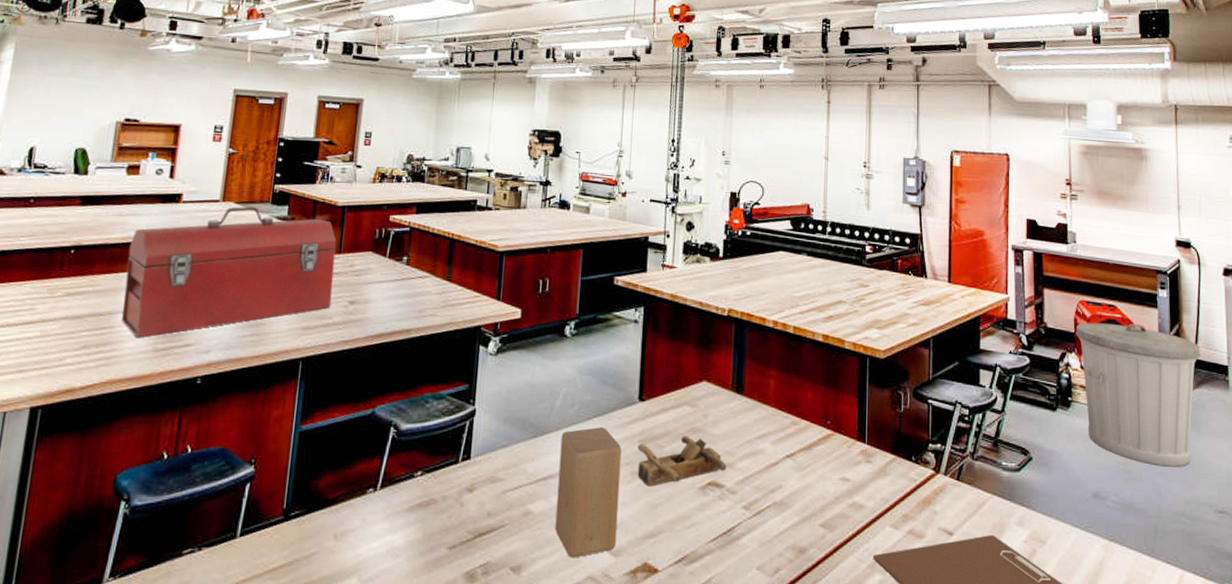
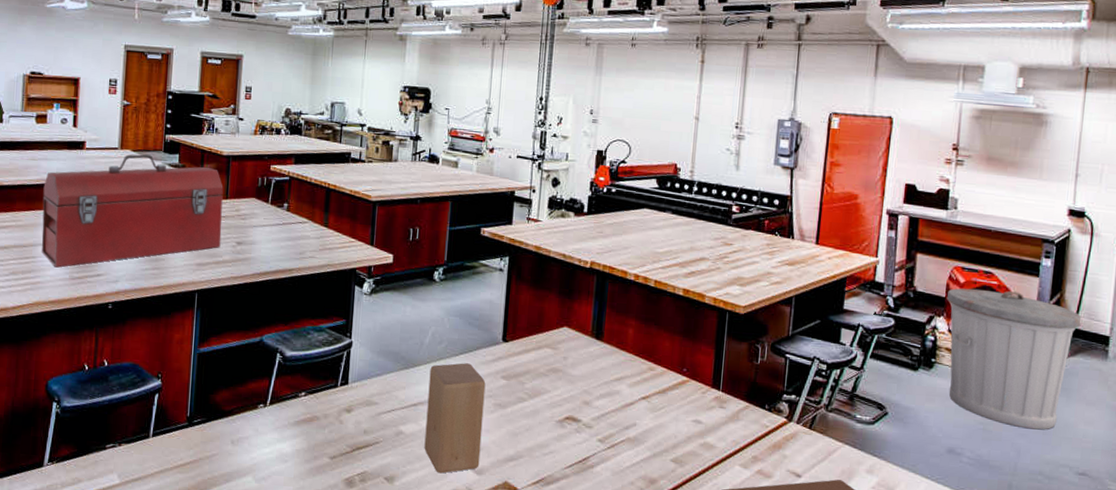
hand plane: present [637,435,727,487] -> none [500,374,584,417]

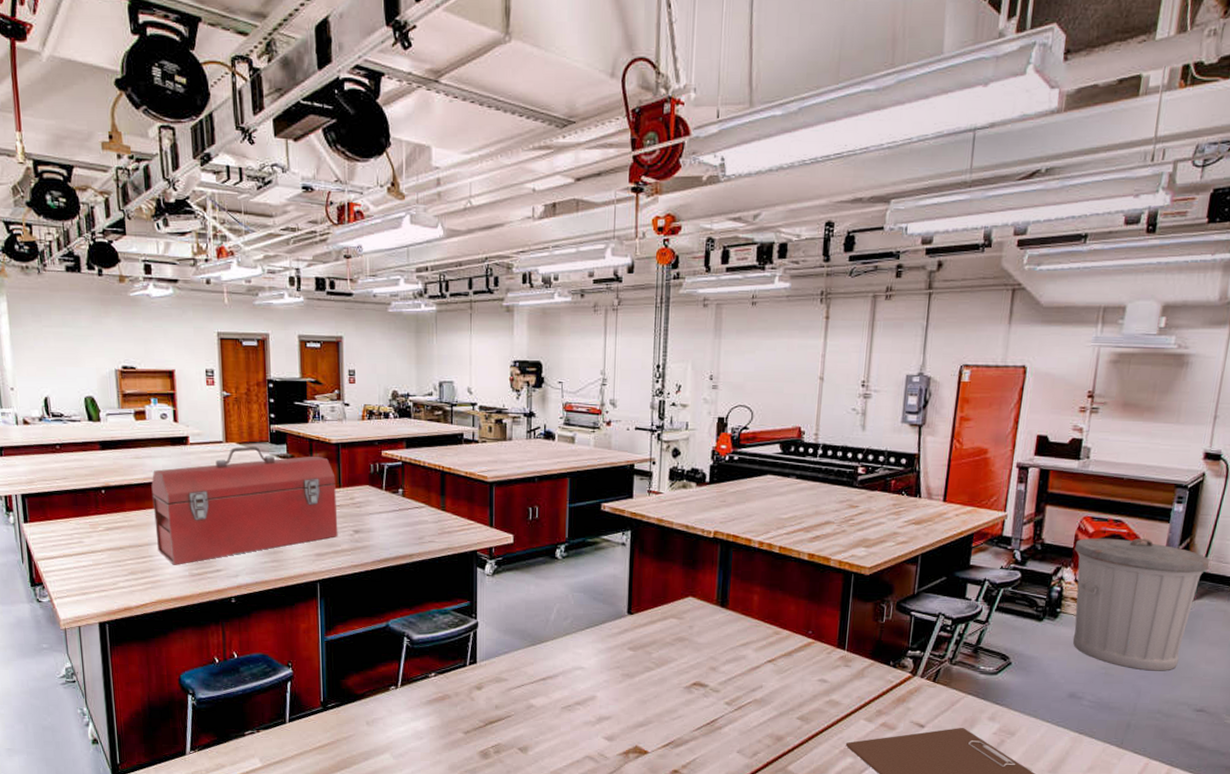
wooden block: present [424,363,486,474] -> none [555,637,613,742]

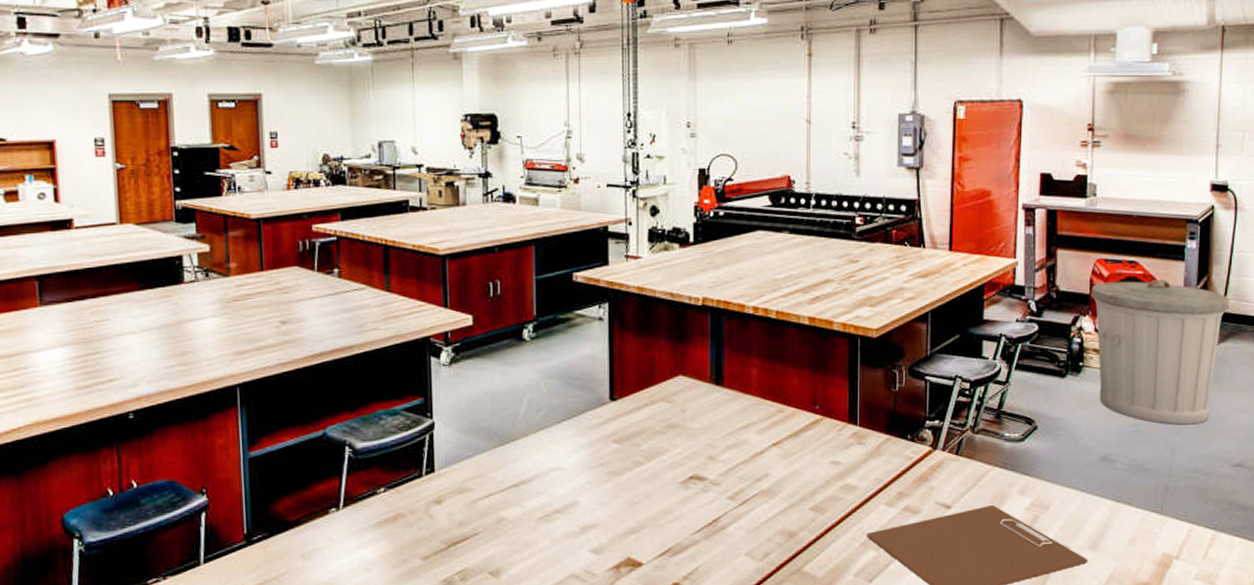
toolbox: present [151,445,338,565] -> none [25,226,261,377]

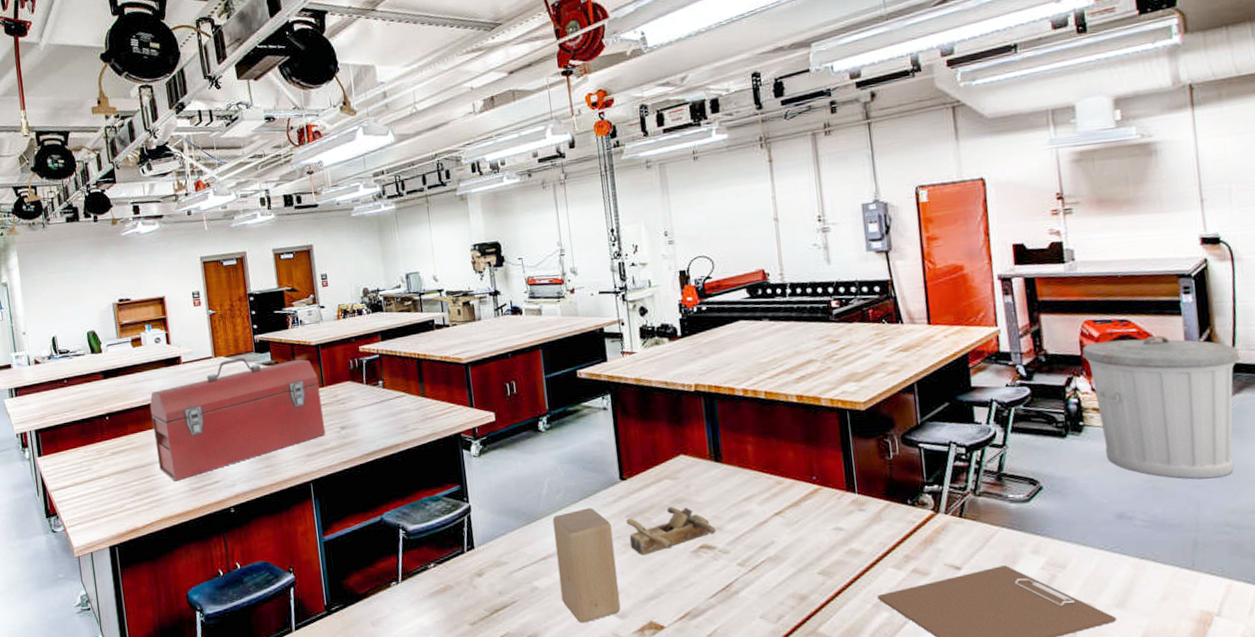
toolbox: none [25,226,261,377] -> present [150,357,326,482]
wooden block: none [529,430,597,559] -> present [552,508,621,623]
hand plane: none [612,432,709,485] -> present [626,506,716,555]

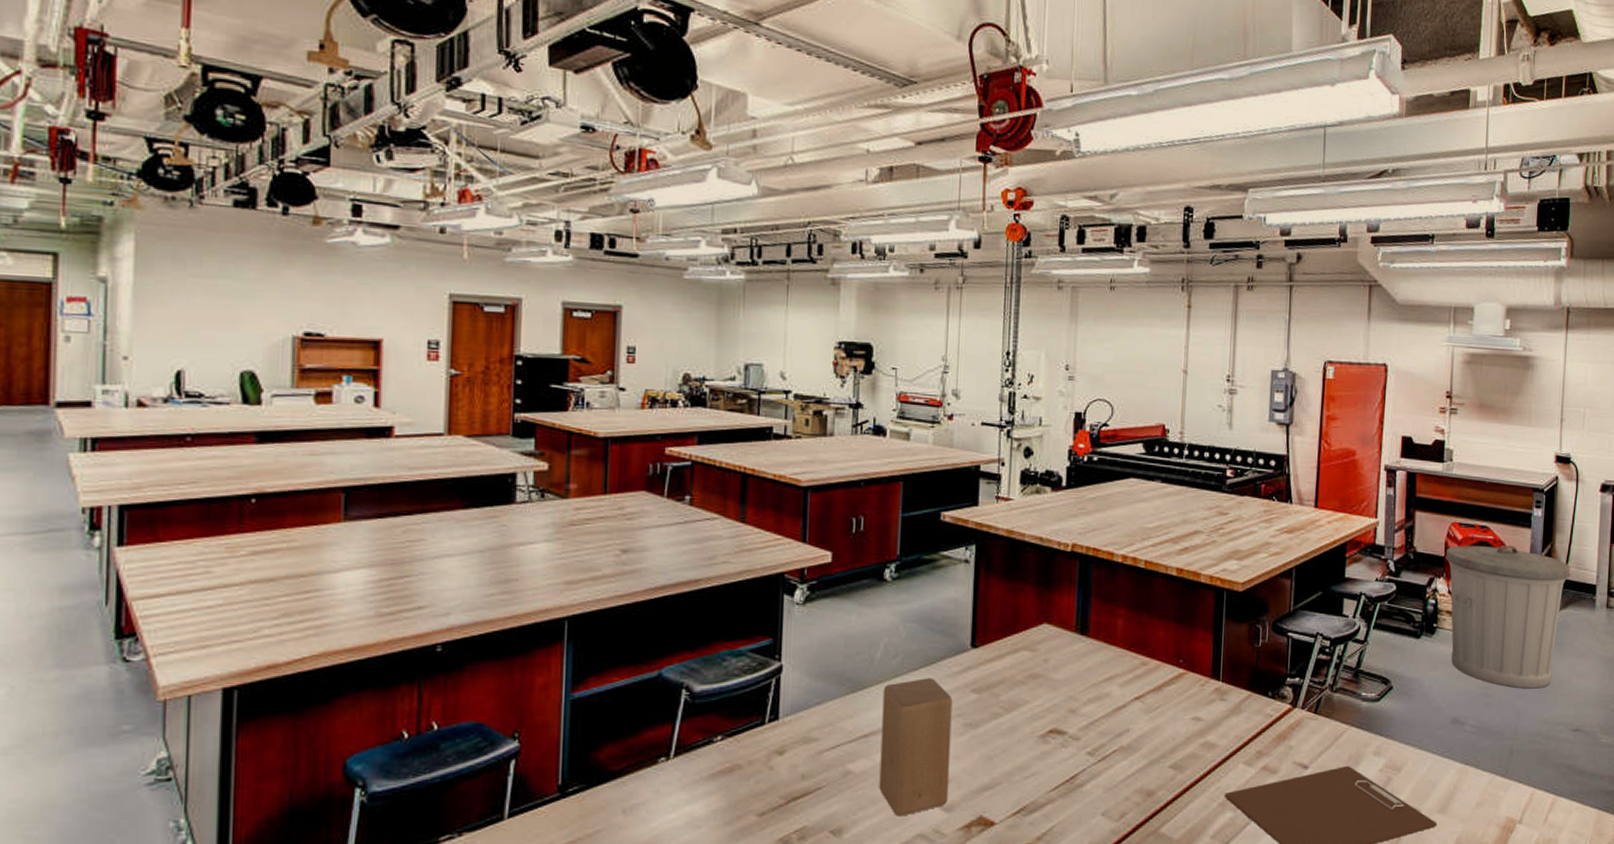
toolbox: present [150,357,326,482] -> none [329,439,600,602]
hand plane: present [626,506,716,555] -> none [970,682,1070,738]

